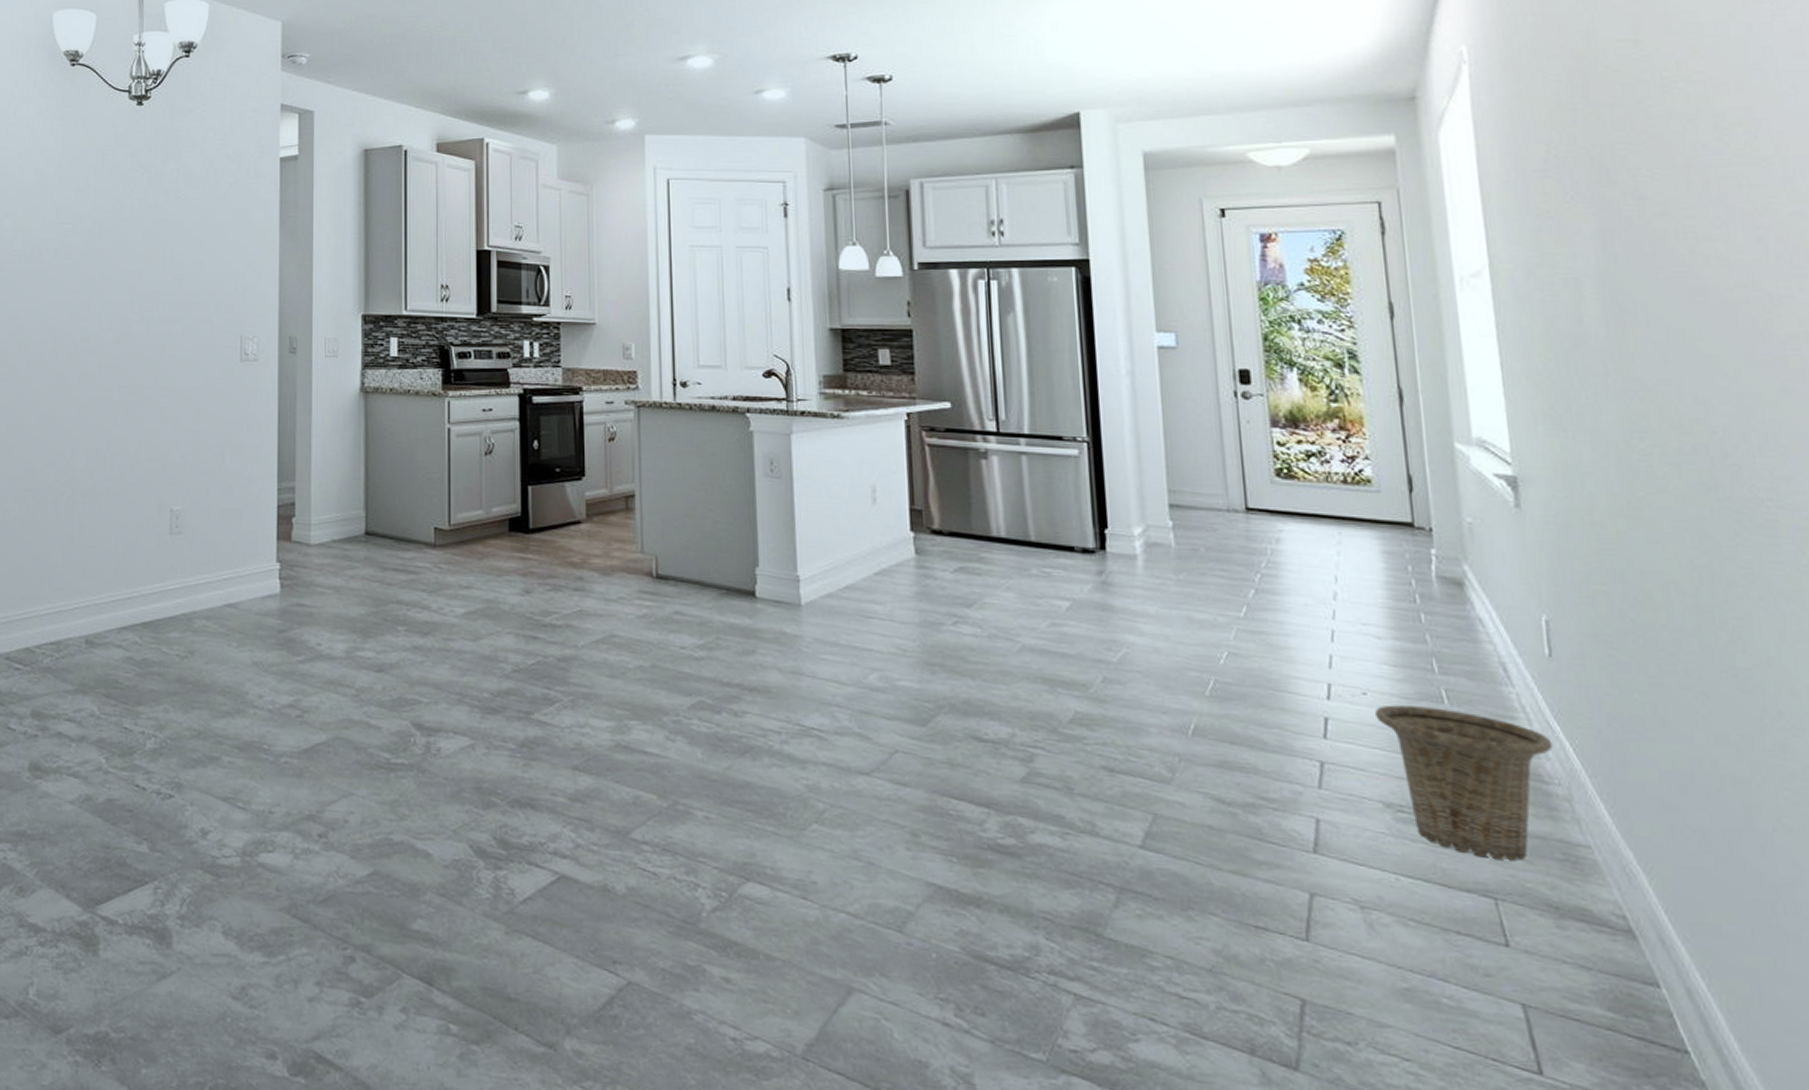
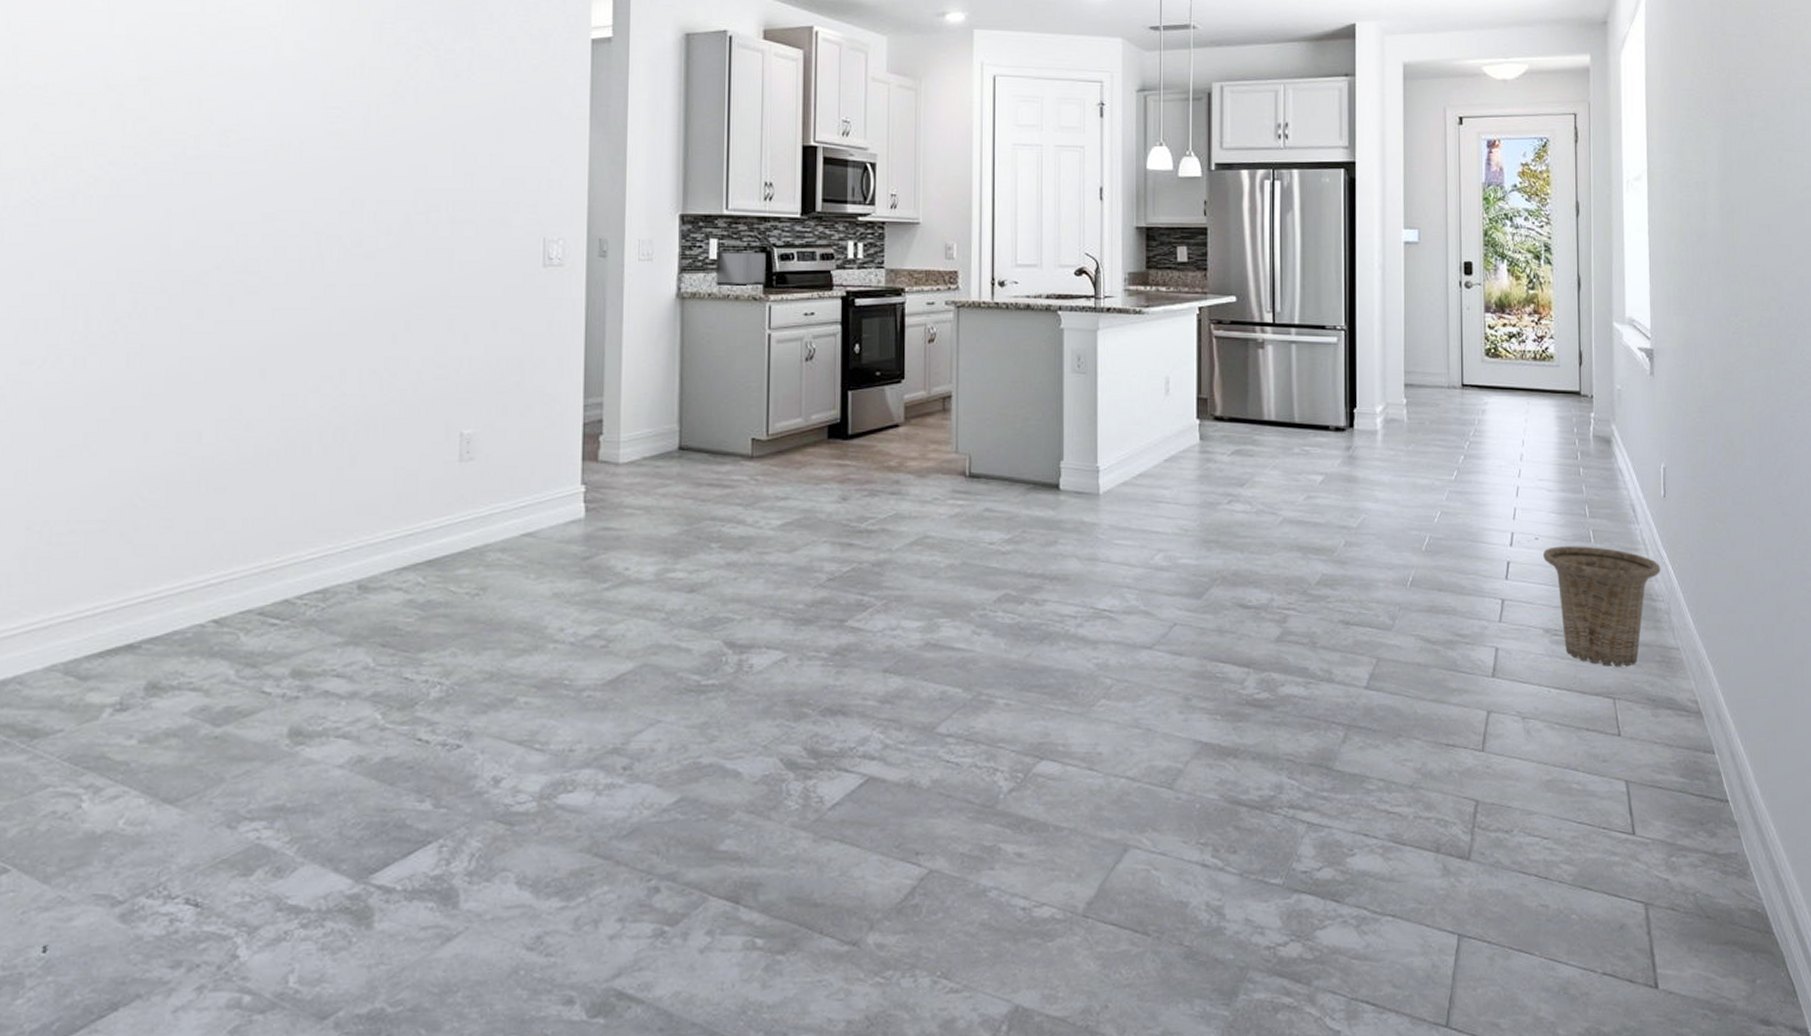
toaster: none [397,350,444,382] -> present [716,252,766,286]

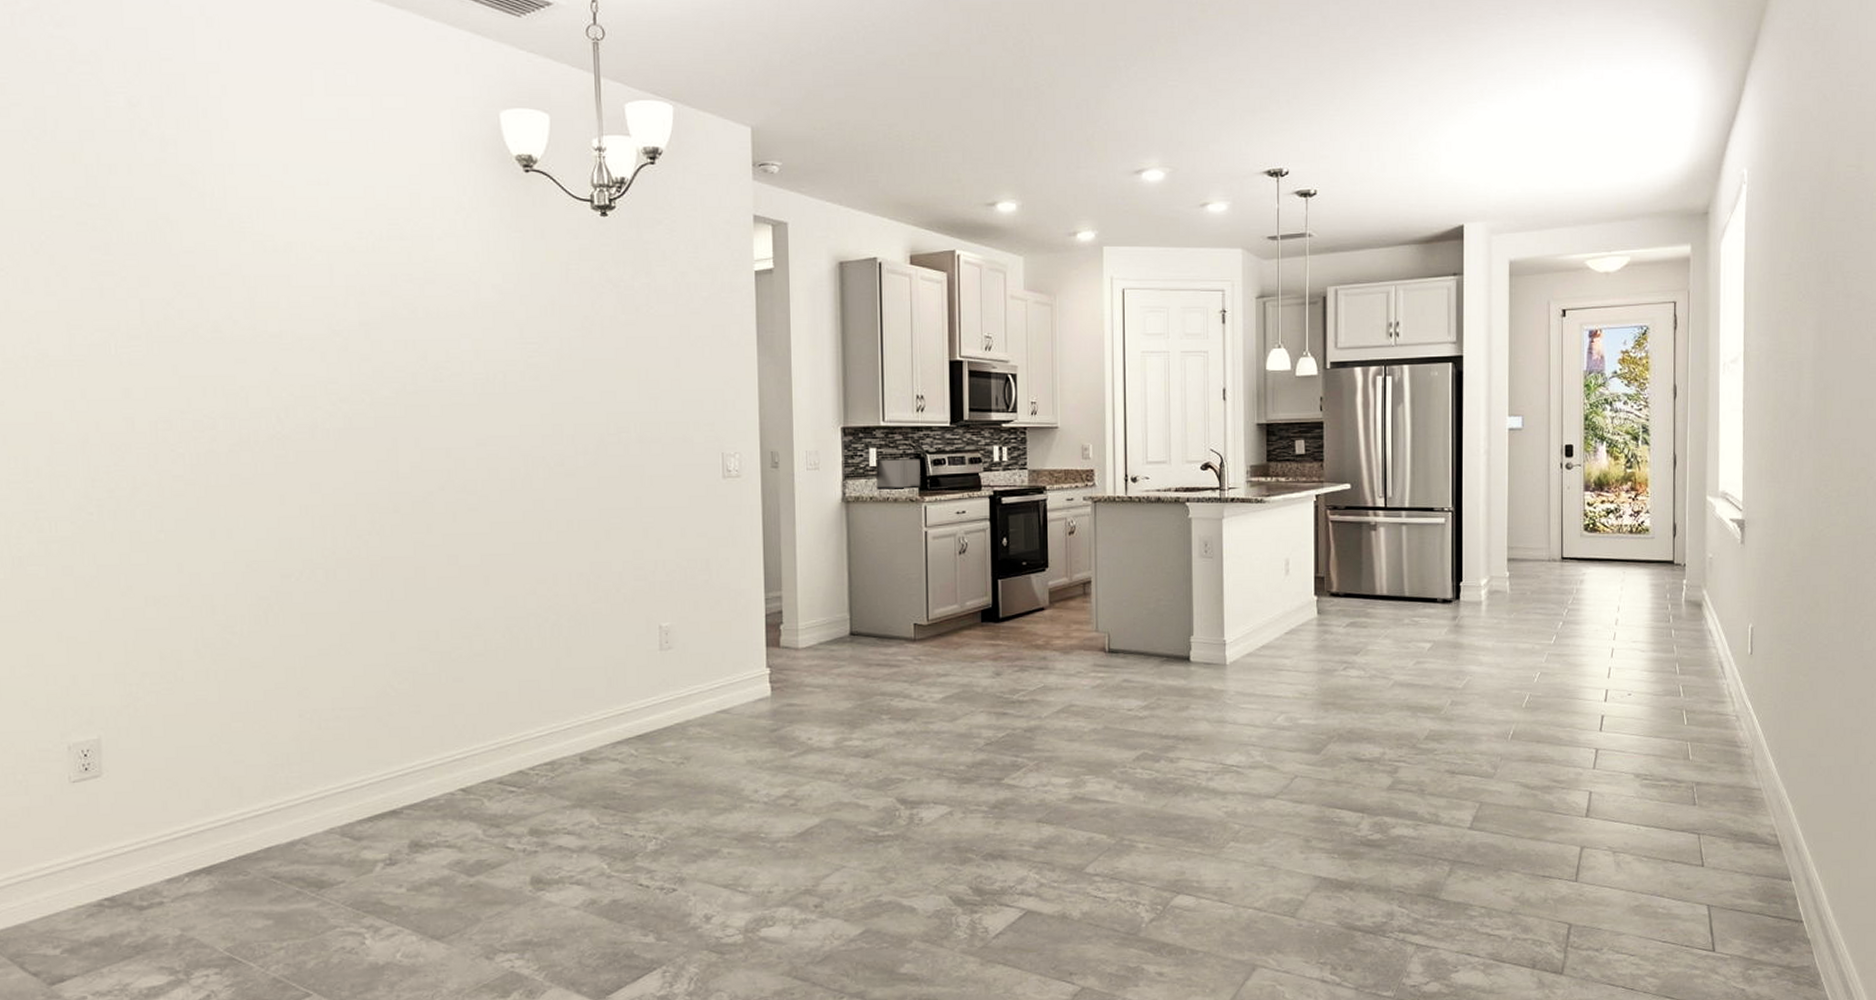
basket: present [1543,546,1661,667] -> none [1636,700,1746,806]

